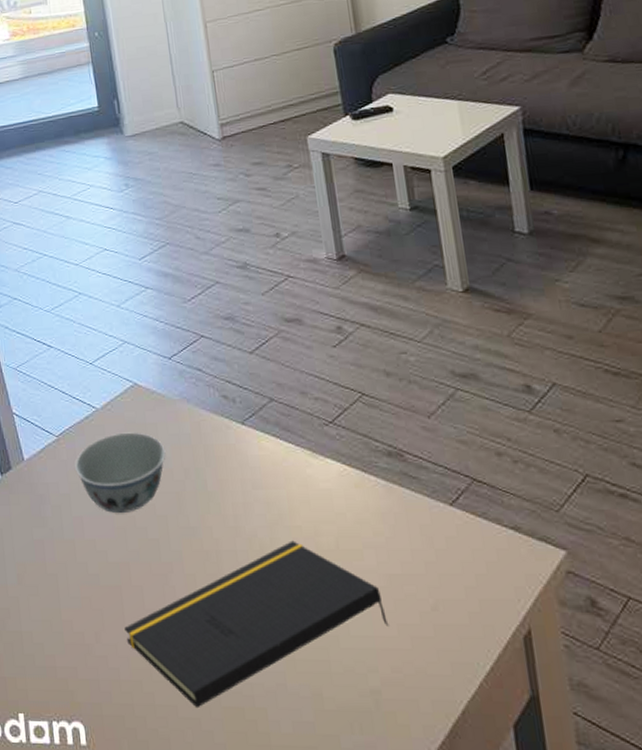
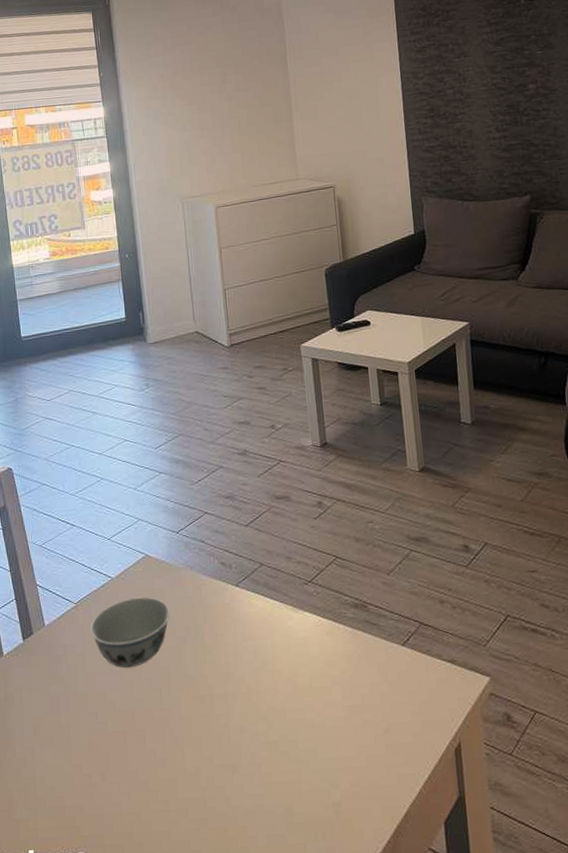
notepad: present [124,540,389,709] -> none [127,682,350,832]

